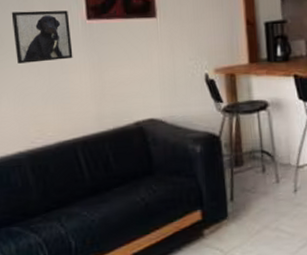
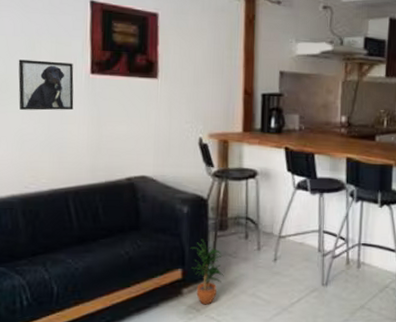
potted plant: none [207,177,245,244] -> present [190,239,224,305]

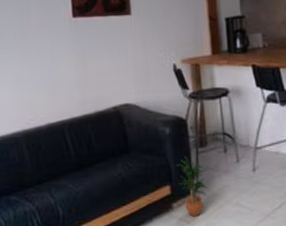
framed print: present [18,59,74,111] -> none [10,10,61,56]

